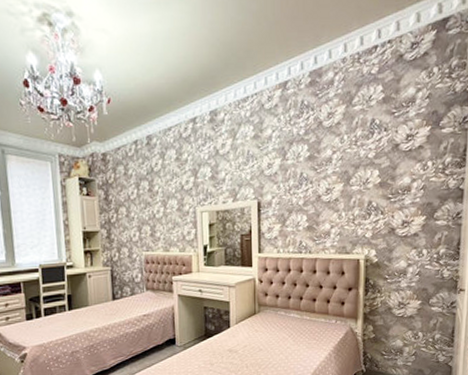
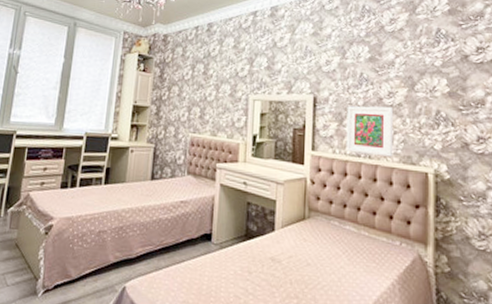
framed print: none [289,203,331,250] -> present [346,106,394,157]

